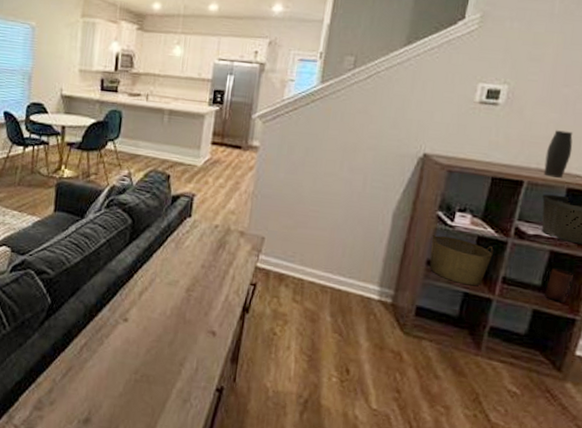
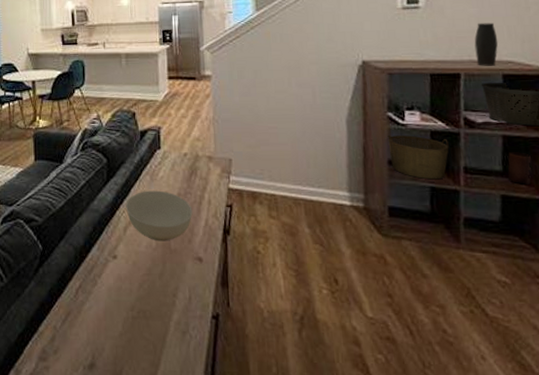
bowl: none [144,258,215,311] -> present [126,190,193,241]

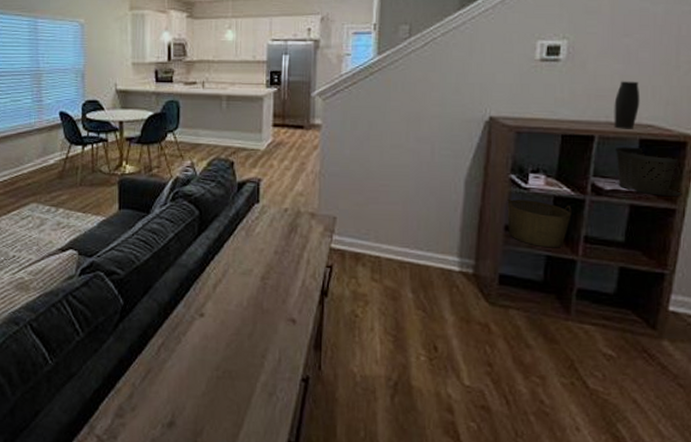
bowl: present [126,190,193,241] -> none [217,247,289,301]
candle: present [507,152,531,185] -> none [630,223,656,257]

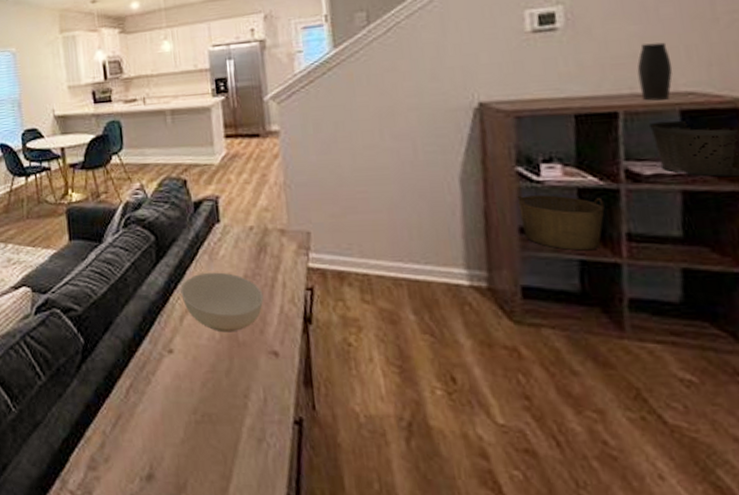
bowl: none [217,247,289,301] -> present [180,272,264,333]

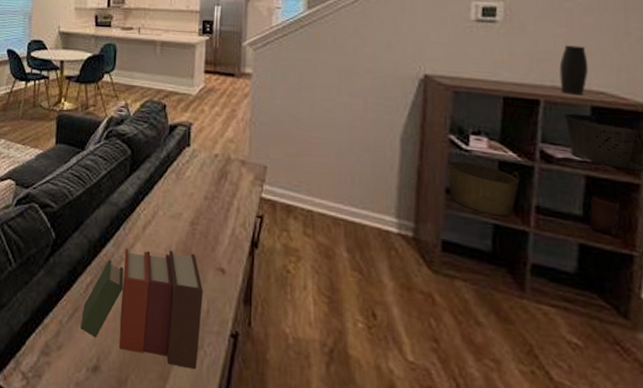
books: none [126,339,261,463] -> present [81,249,203,369]
bowl: present [180,272,264,333] -> none [147,189,219,246]
candle: none [690,212,726,254] -> present [589,196,619,236]

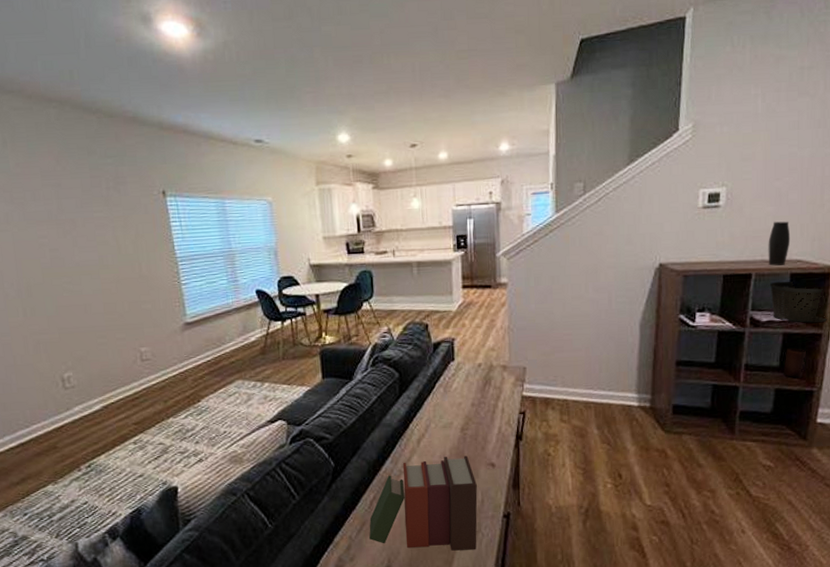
basket: present [447,159,520,217] -> none [678,336,734,378]

